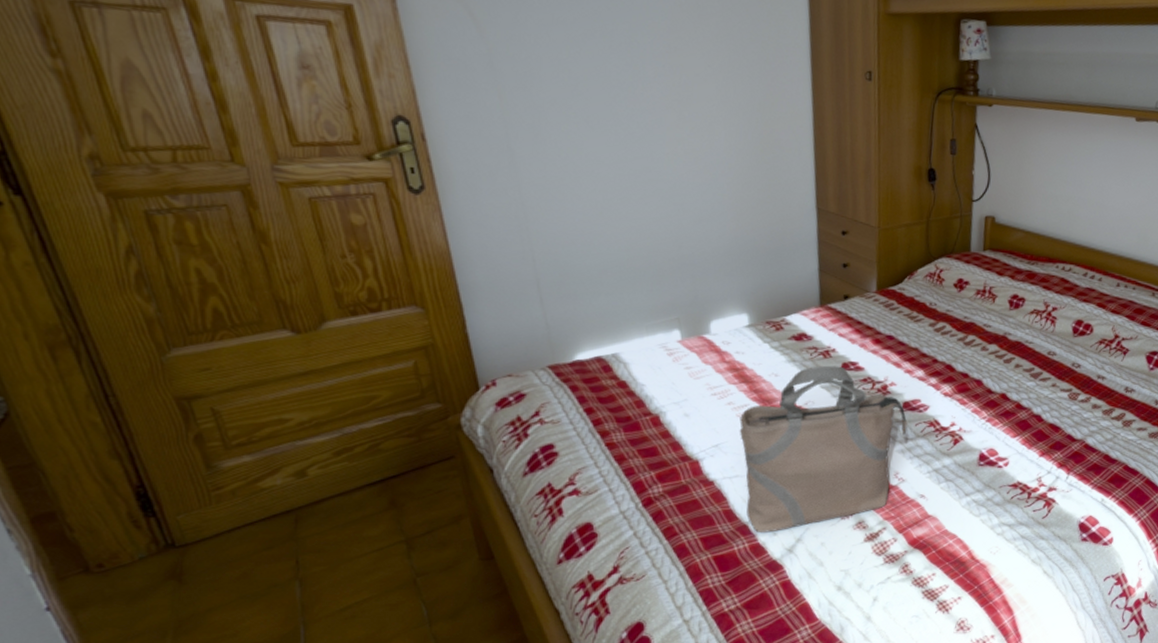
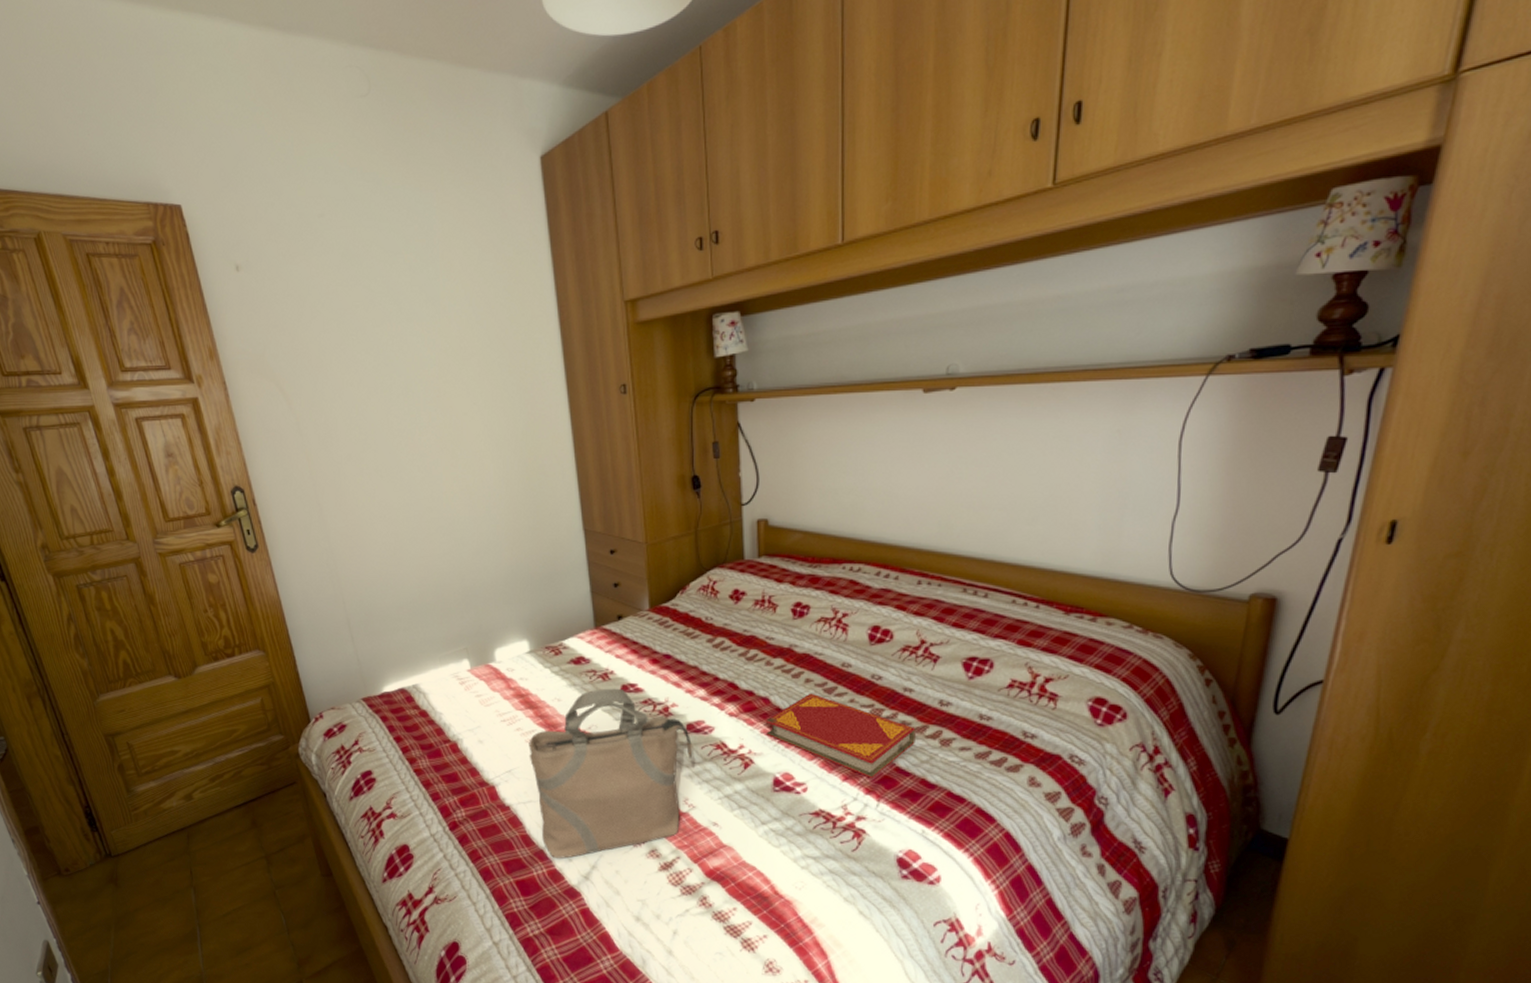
hardback book: none [976,377,1104,454] -> present [765,693,916,778]

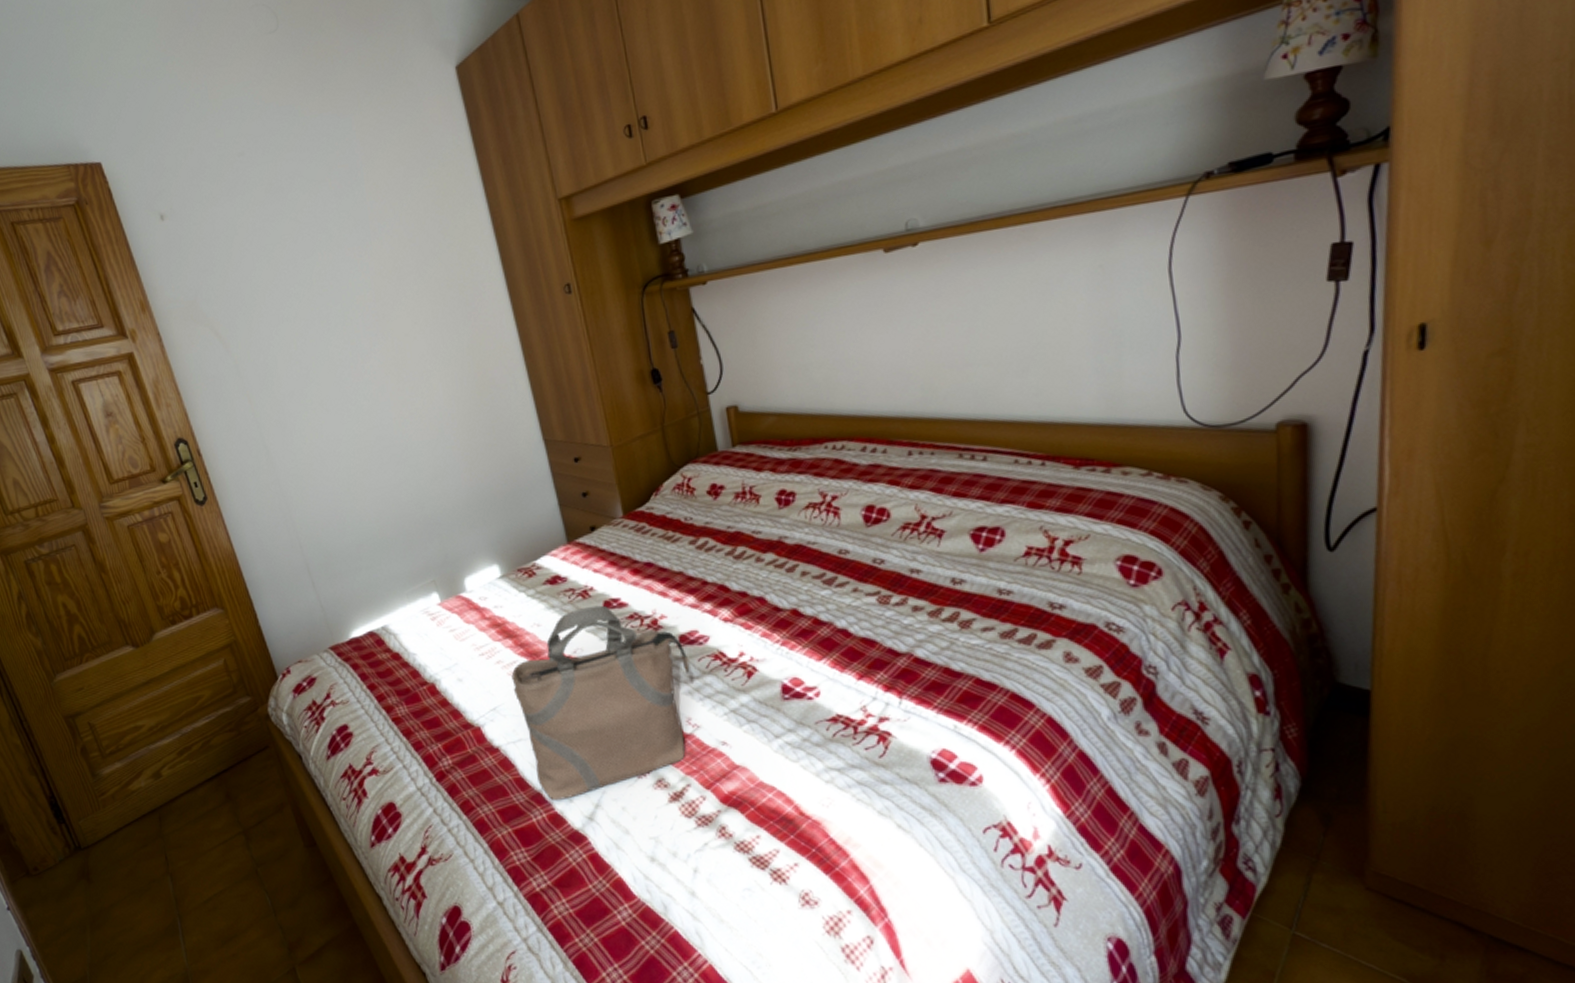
hardback book: present [765,693,916,778] -> none [763,586,932,673]

